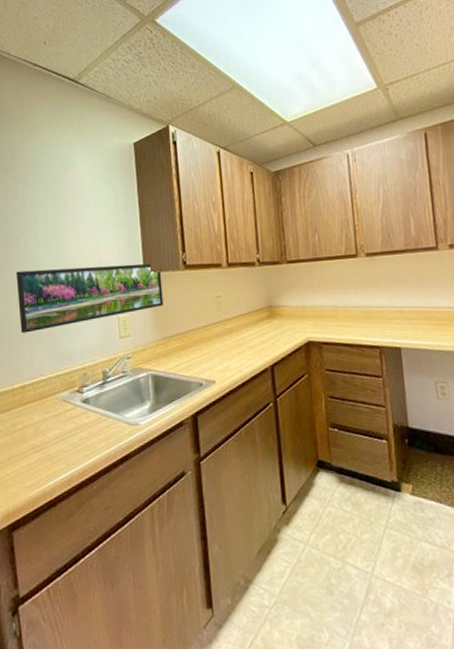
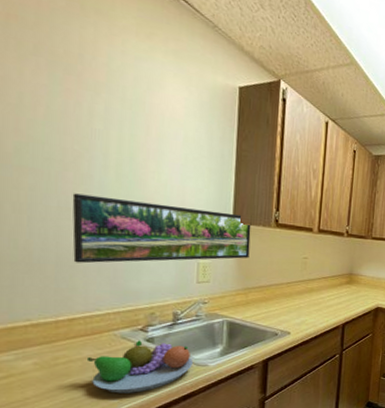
fruit bowl: none [37,402,125,458] -> present [86,340,193,394]

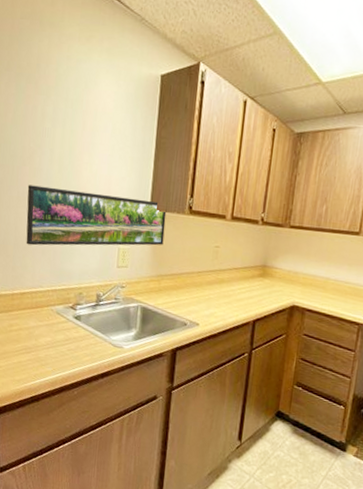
fruit bowl: present [86,340,193,394] -> none [31,316,111,365]

